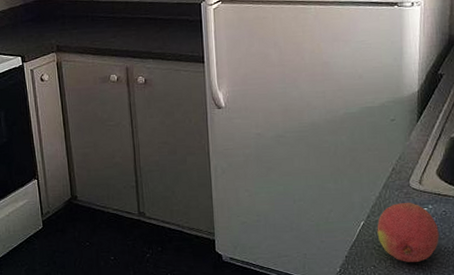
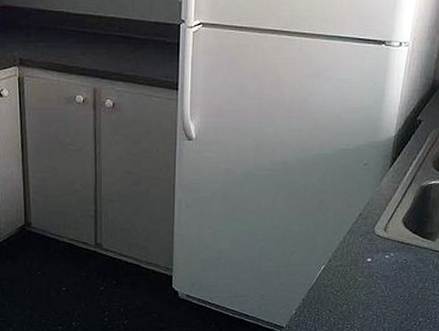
fruit: present [377,202,439,262] -> none [336,248,397,308]

